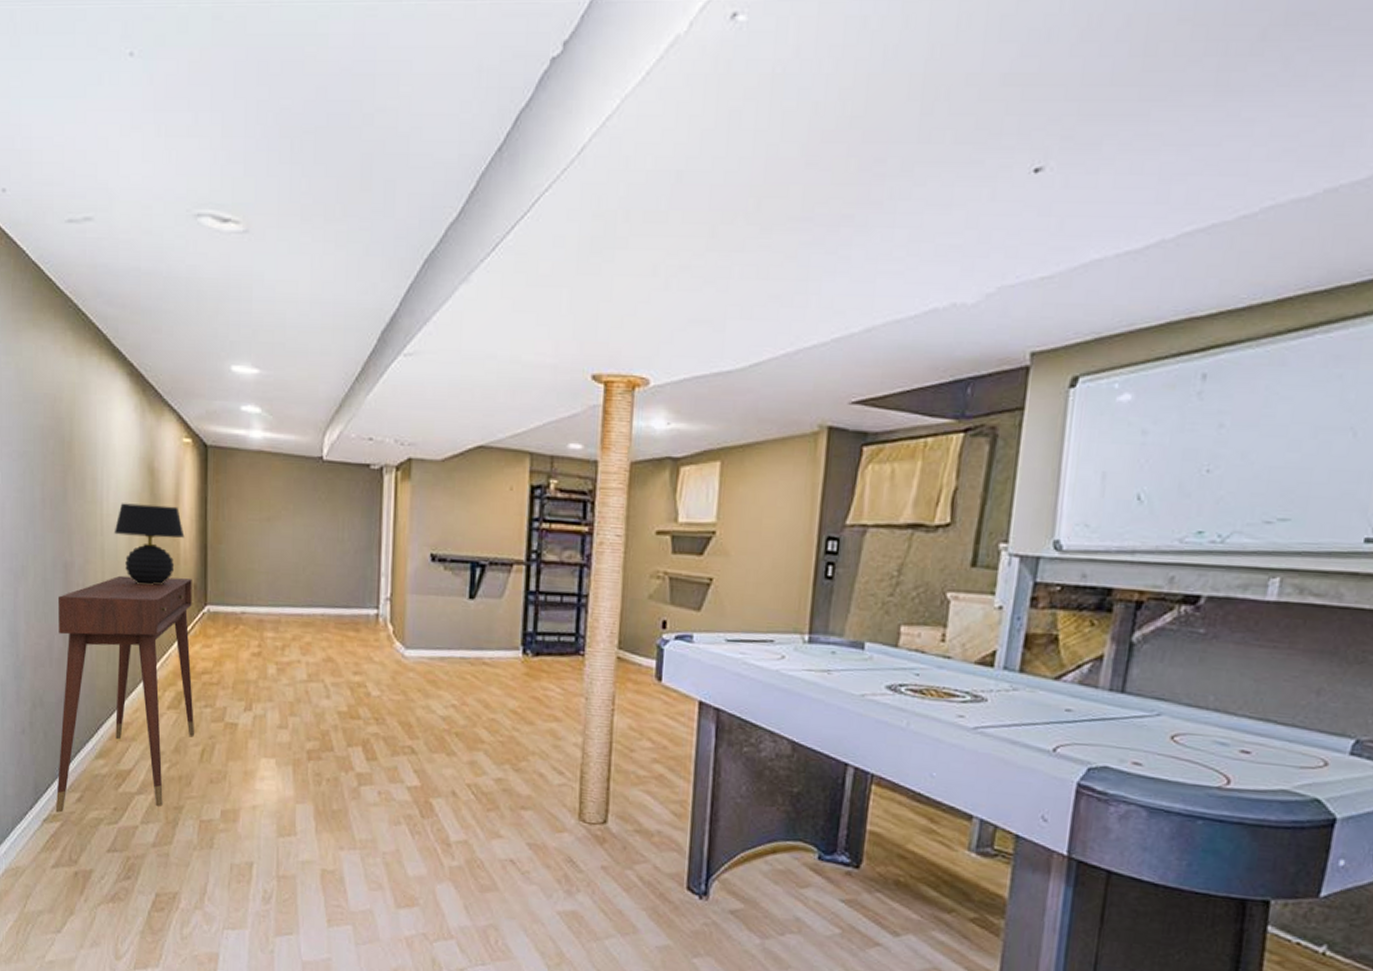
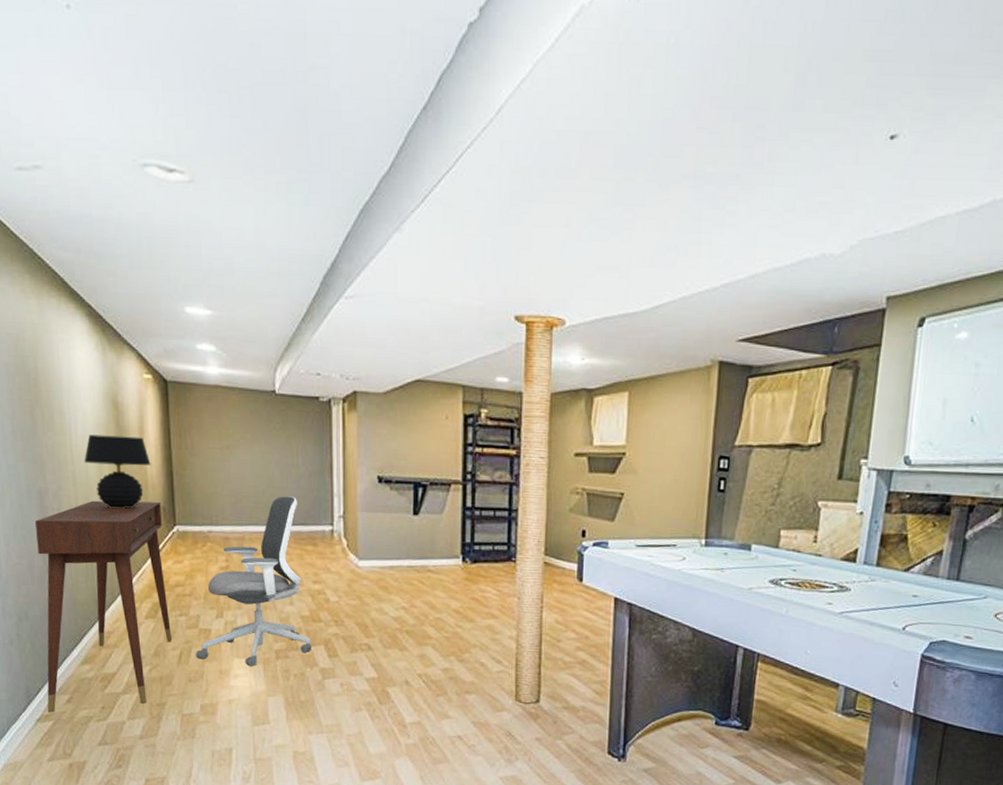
office chair: none [219,574,348,769] -> present [195,496,311,667]

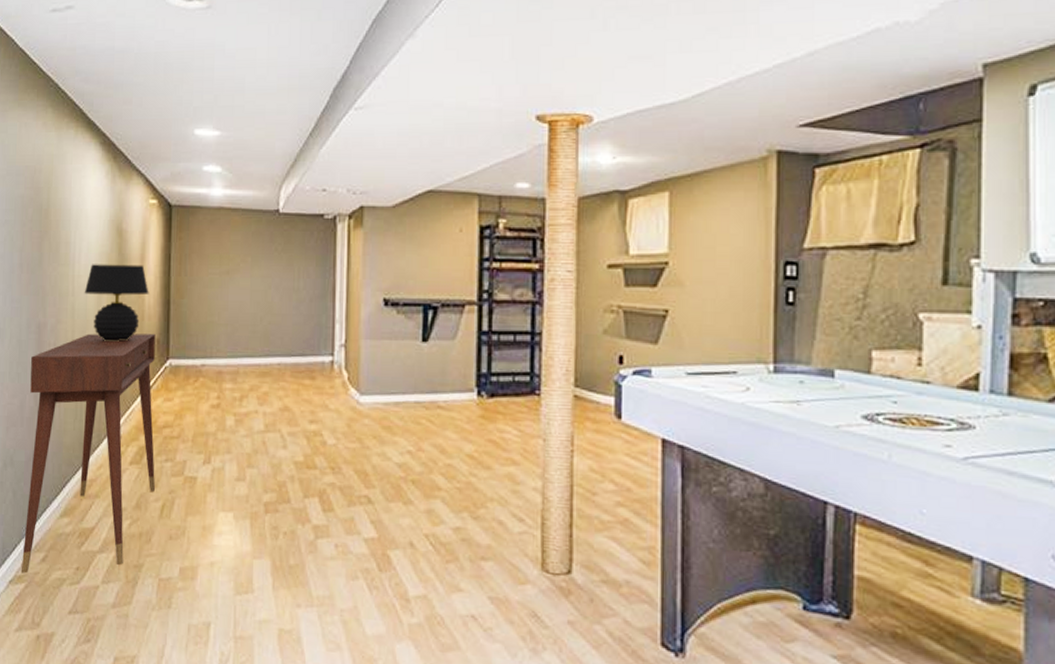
office chair: present [195,496,311,667] -> none [178,324,304,523]

